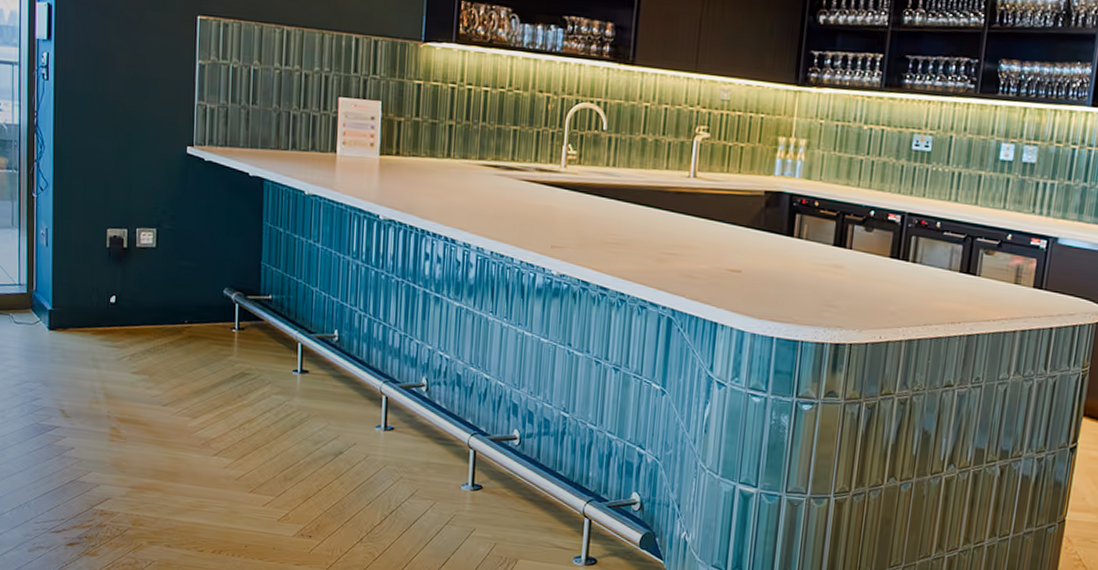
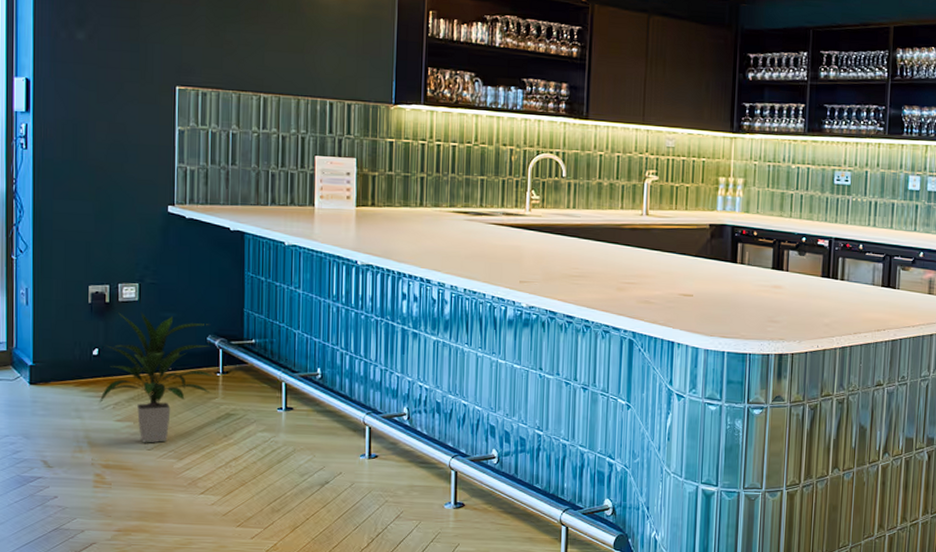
indoor plant: none [115,259,231,399] -> present [99,312,215,443]

